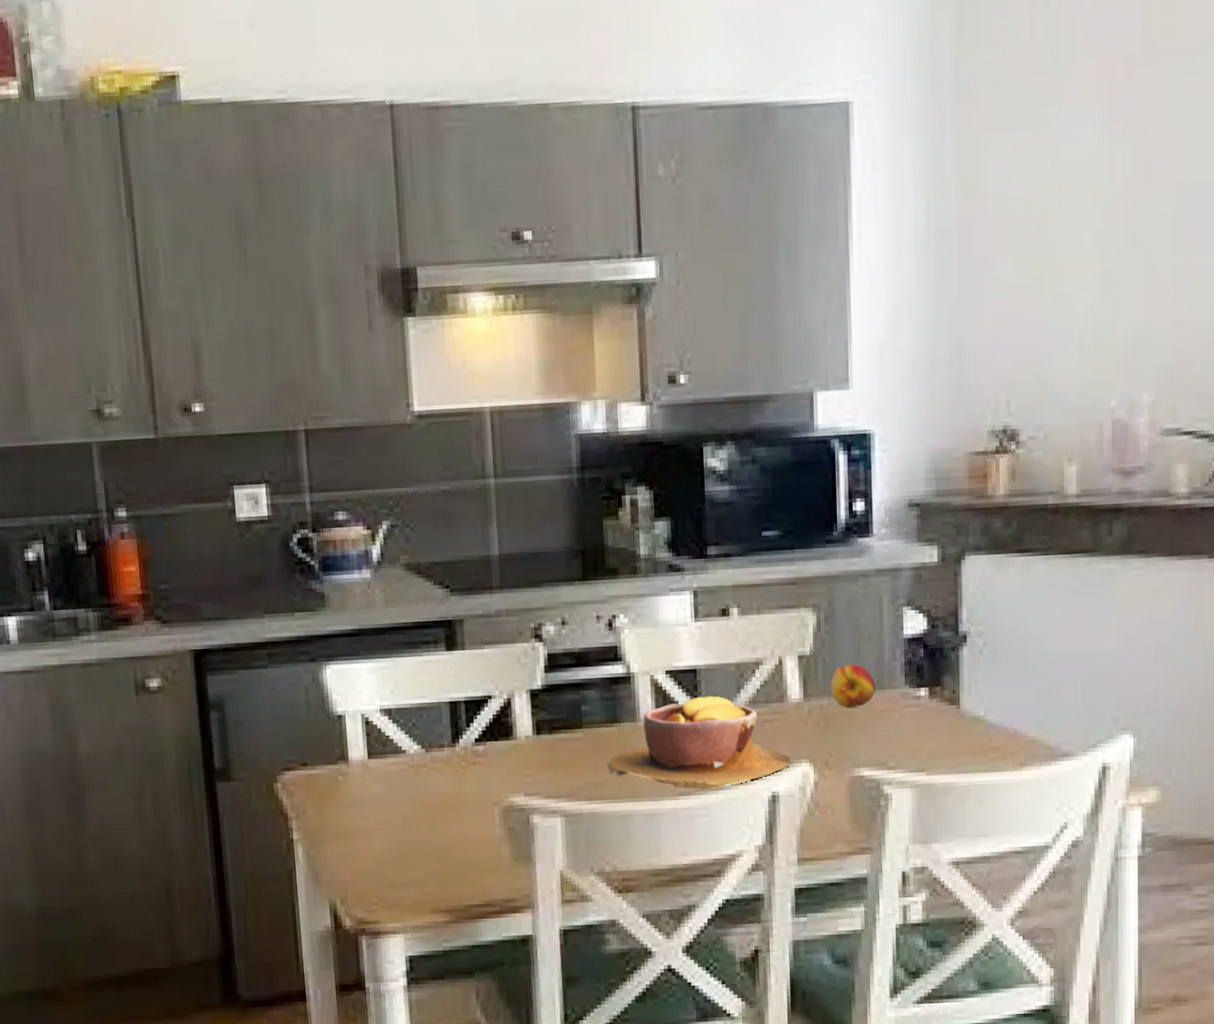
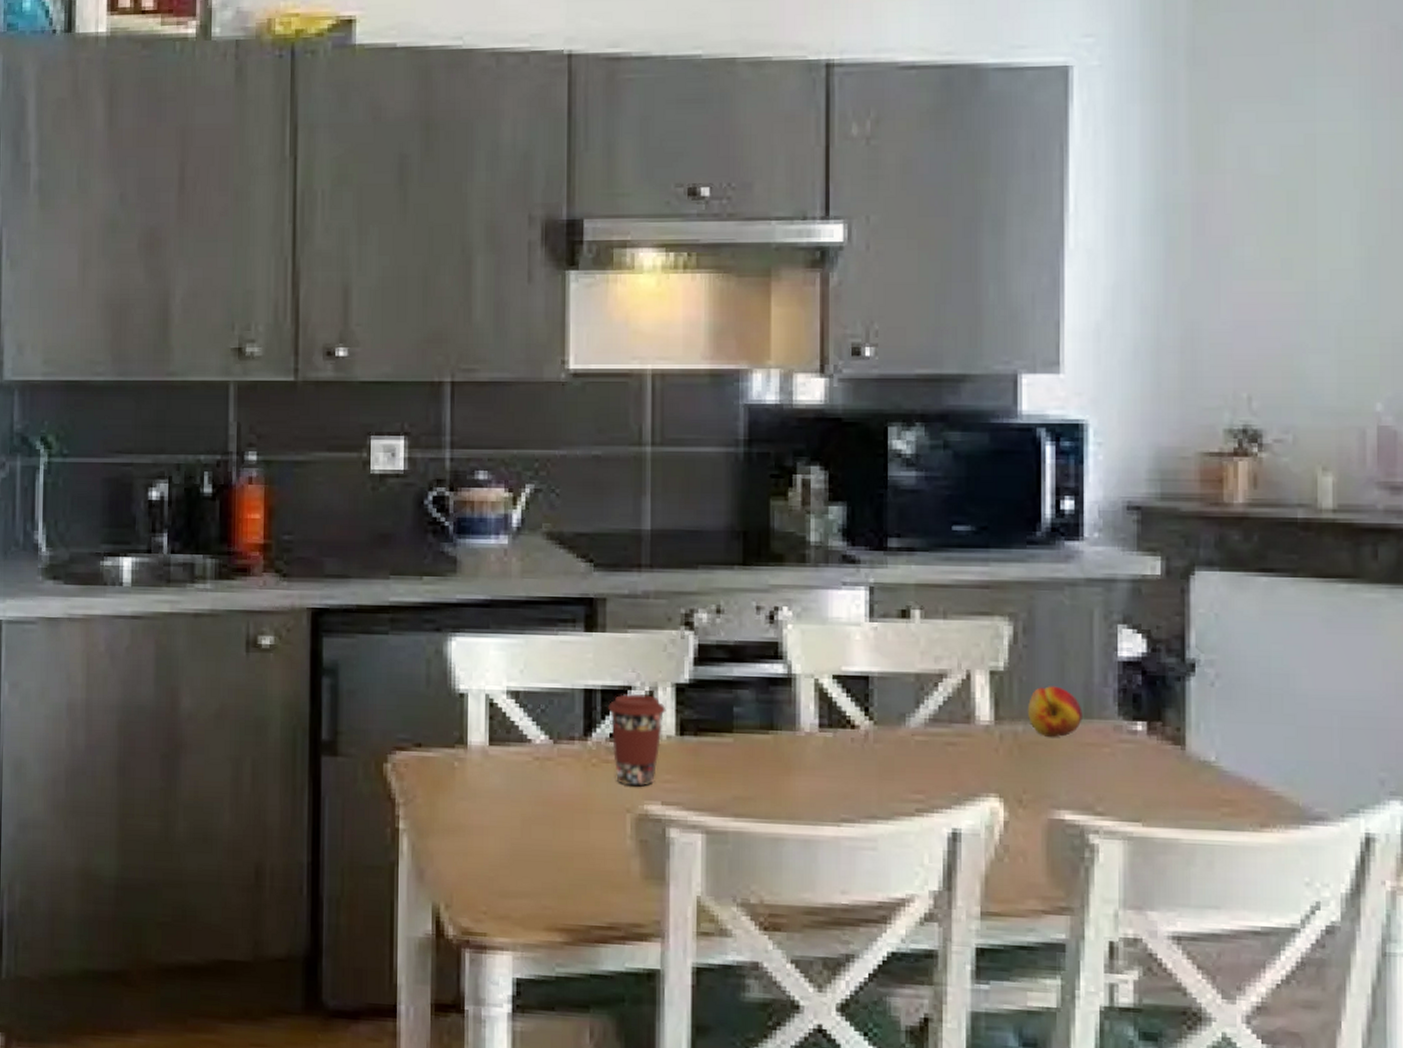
coffee cup: none [471,701,523,782] -> present [607,693,667,787]
bowl: present [607,696,790,791] -> none [759,708,976,819]

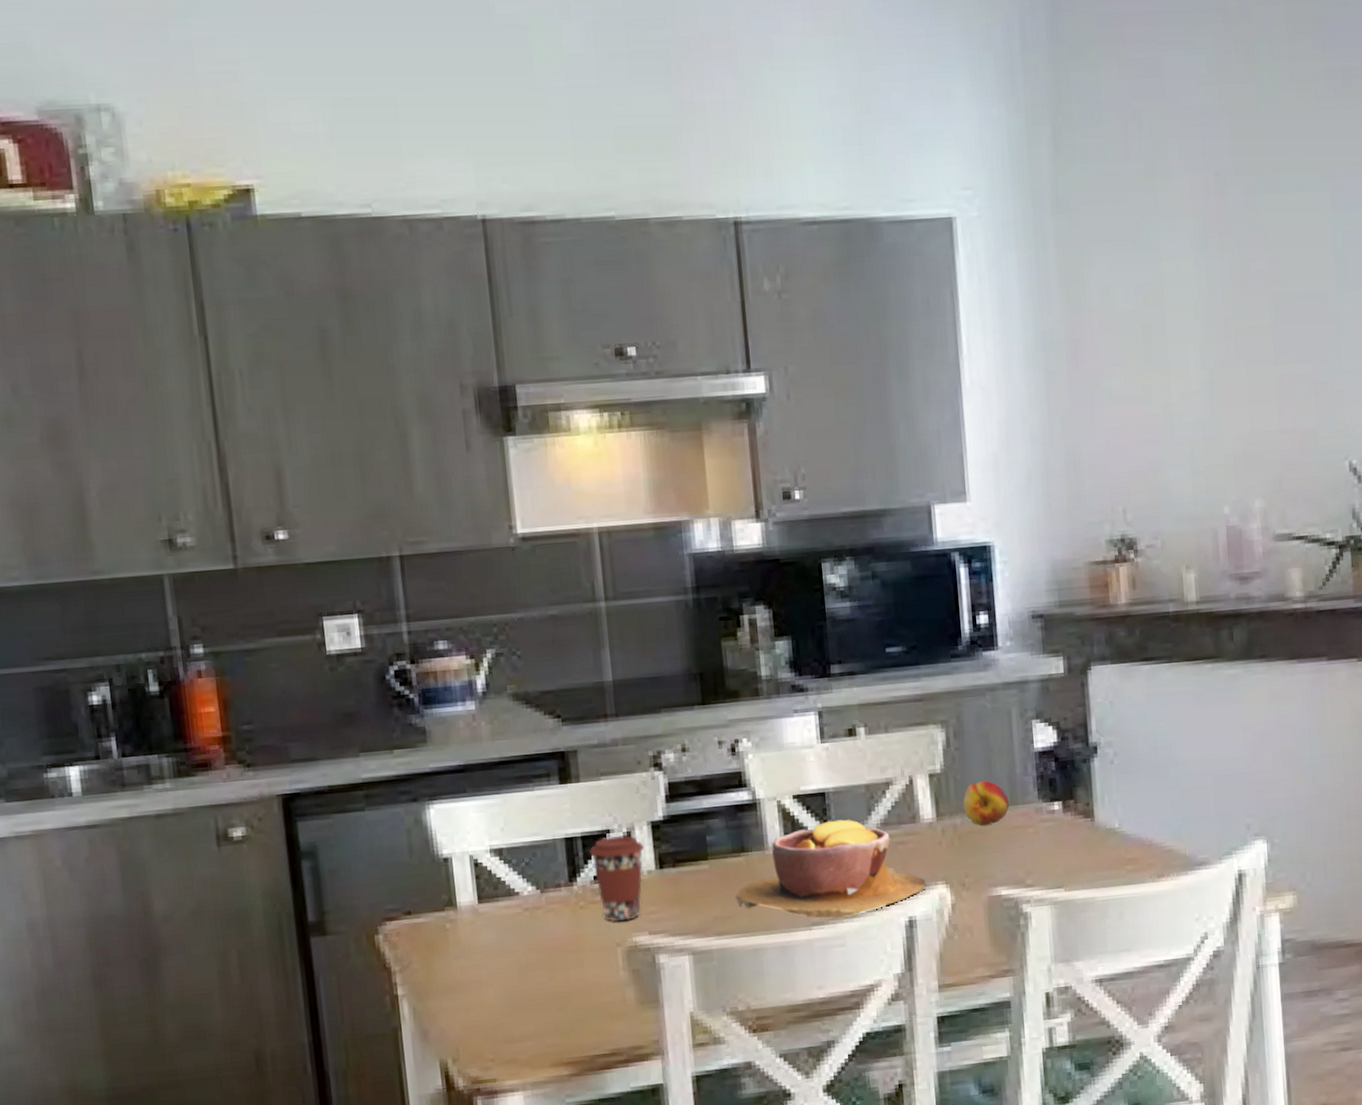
bowl: none [759,708,976,819] -> present [736,819,926,919]

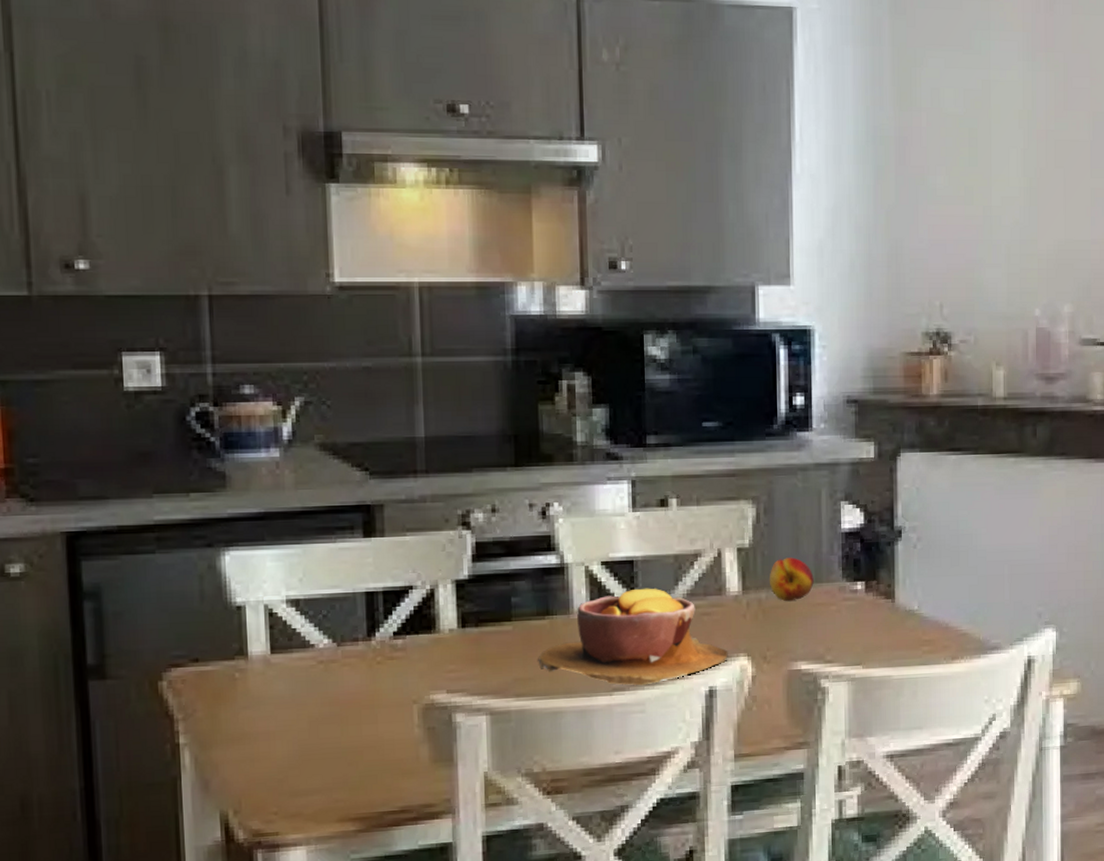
coffee cup: present [588,835,645,922] -> none [389,592,448,678]

